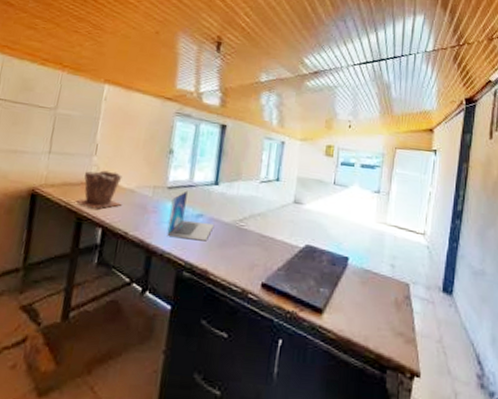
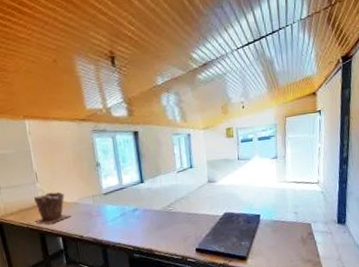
laptop: present [167,190,215,242] -> none [110,193,149,231]

